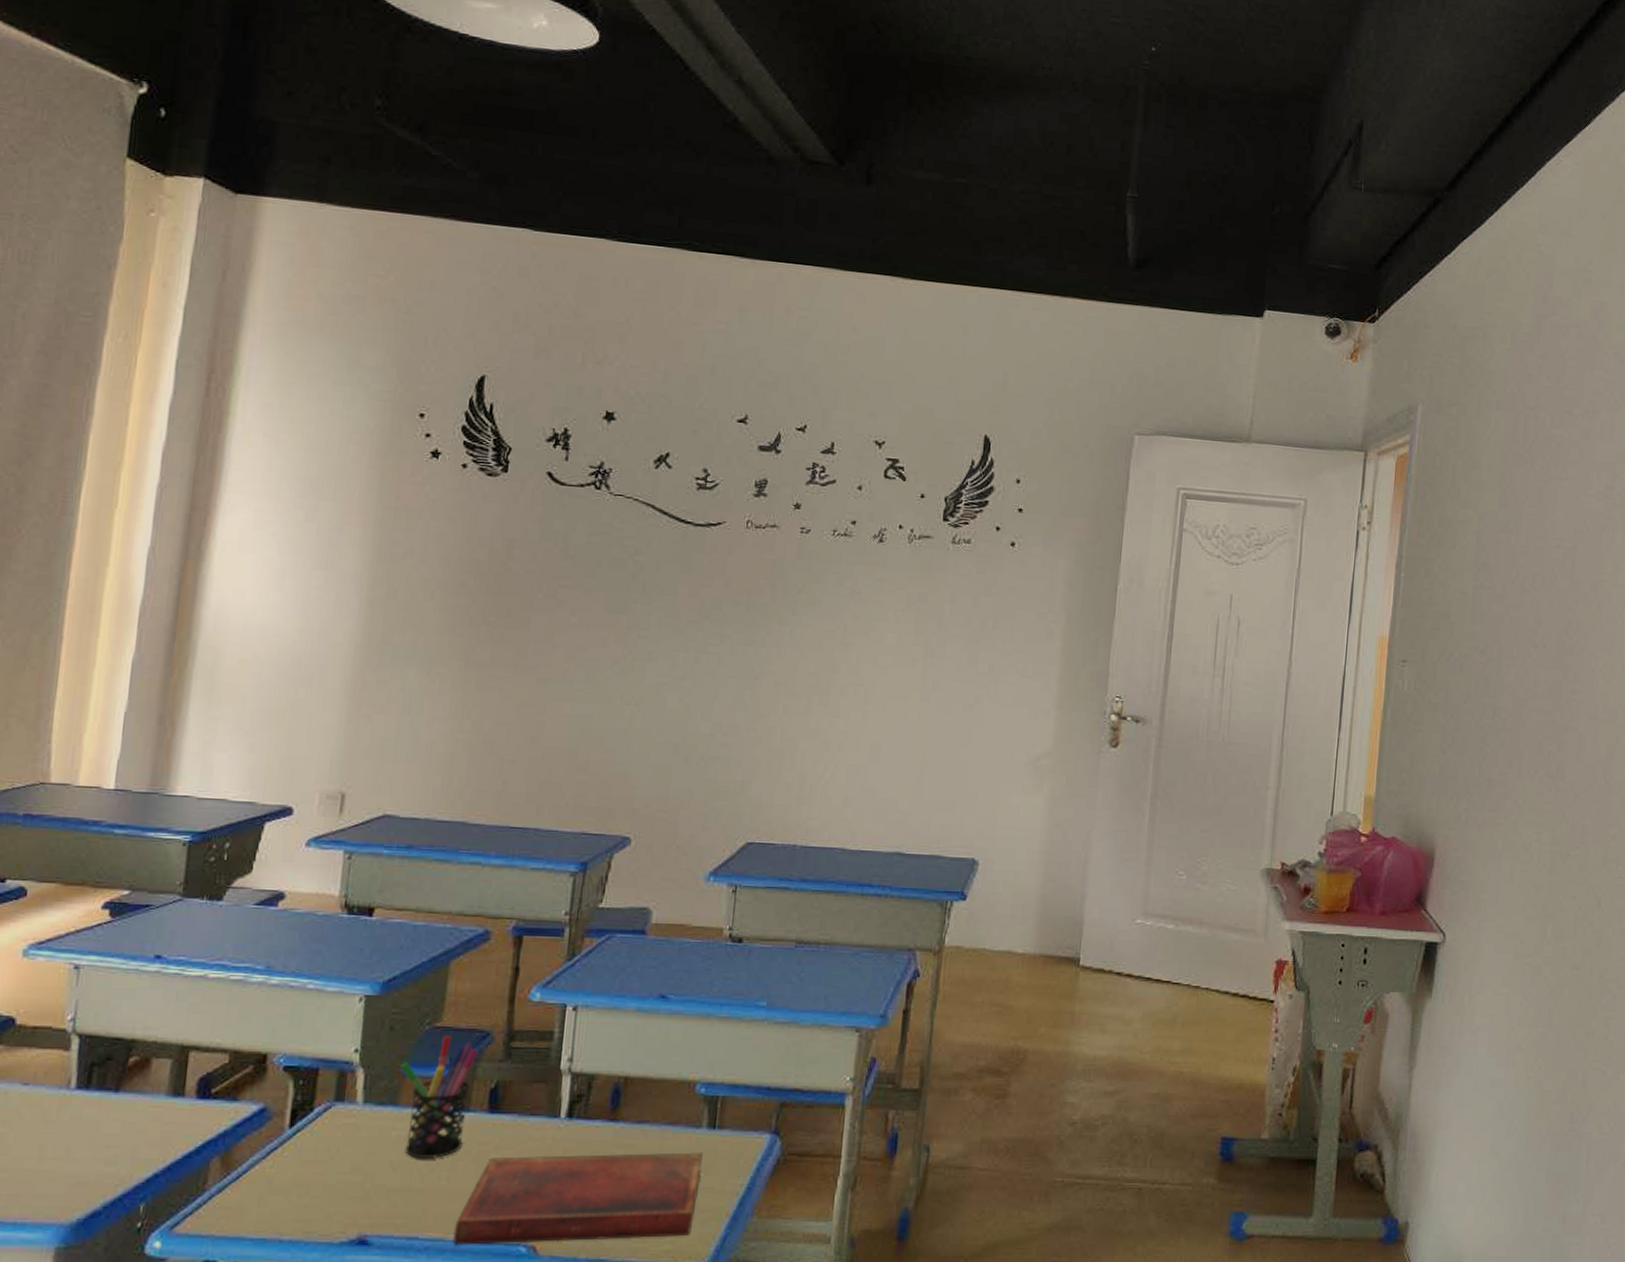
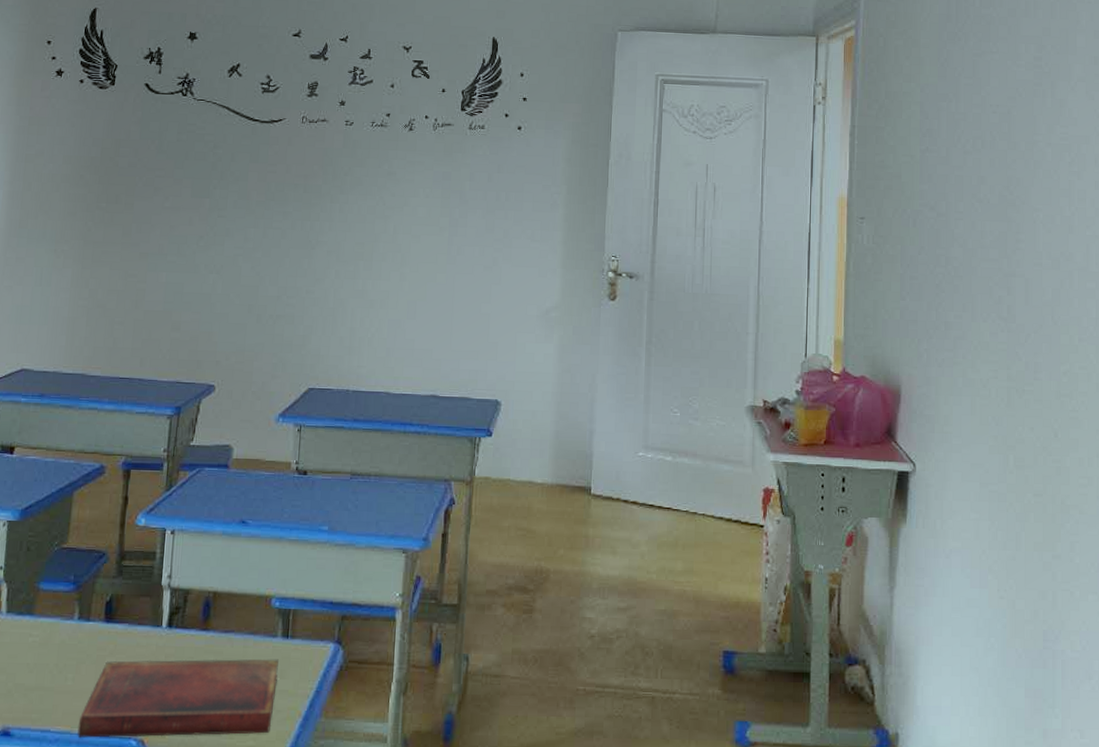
pen holder: present [400,1035,478,1158] -> none [35,555,96,661]

